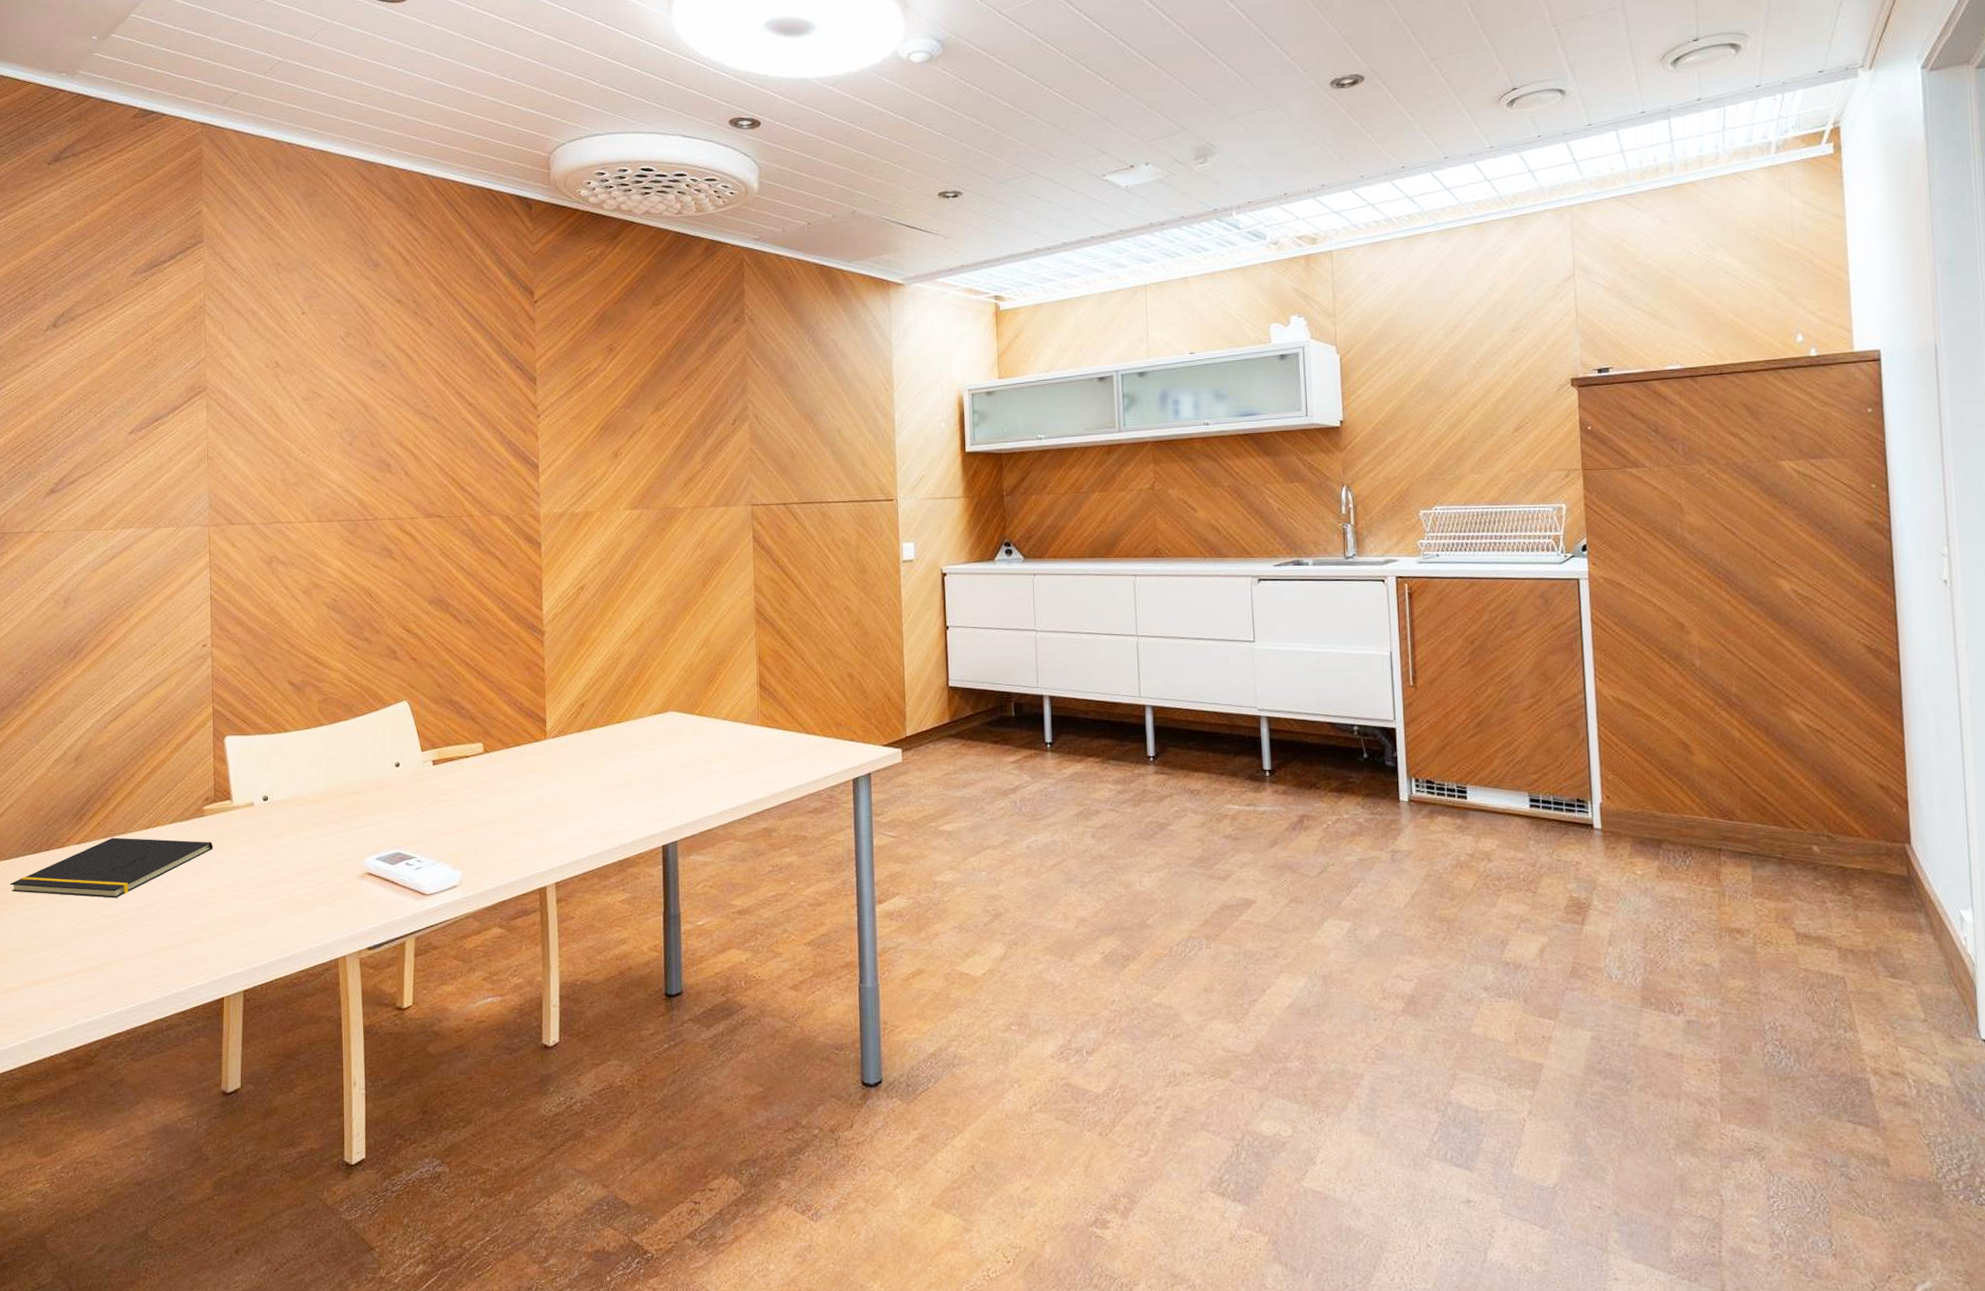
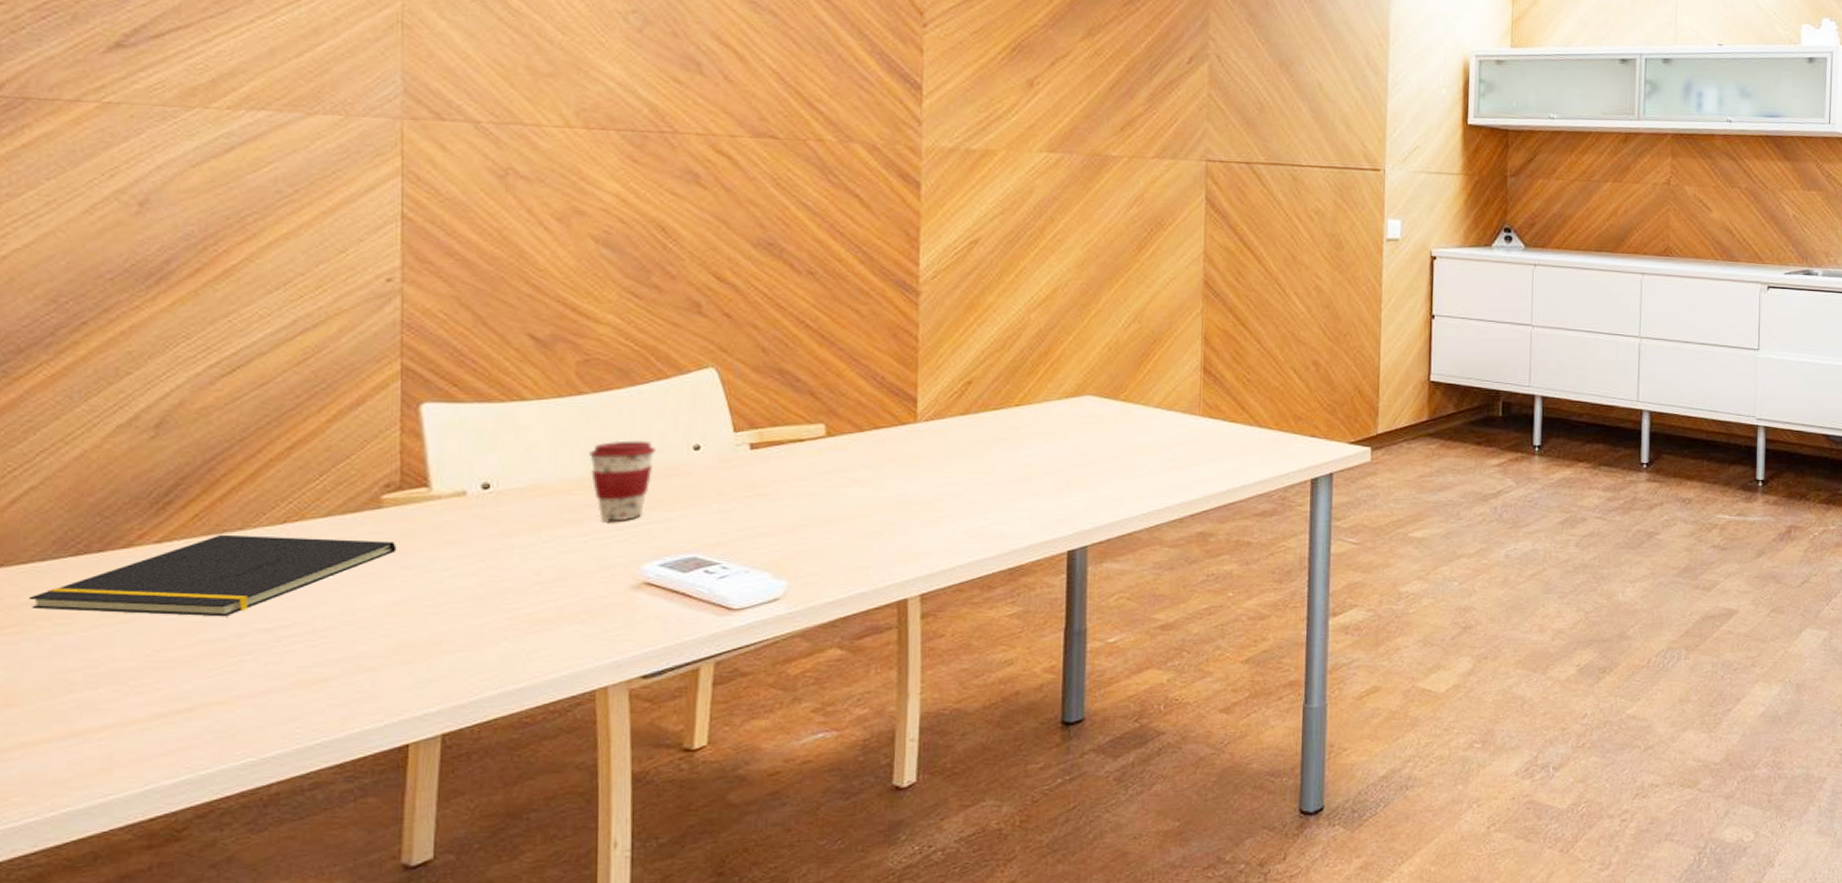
coffee cup: none [329,760,371,825] -> present [589,440,656,522]

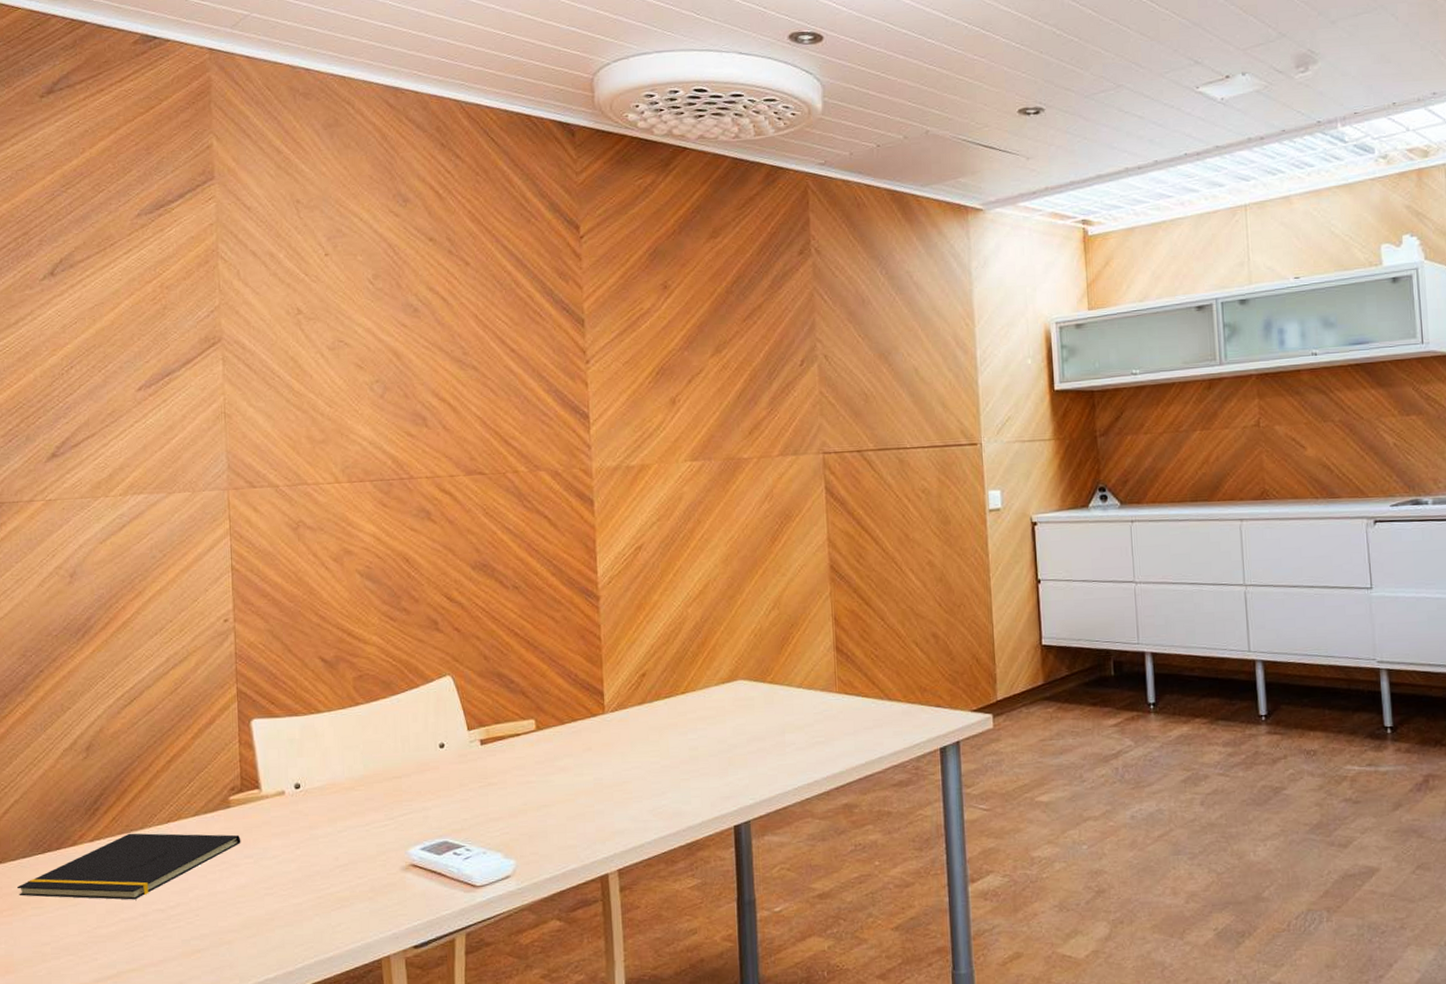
coffee cup: present [589,440,656,522] -> none [366,742,413,813]

